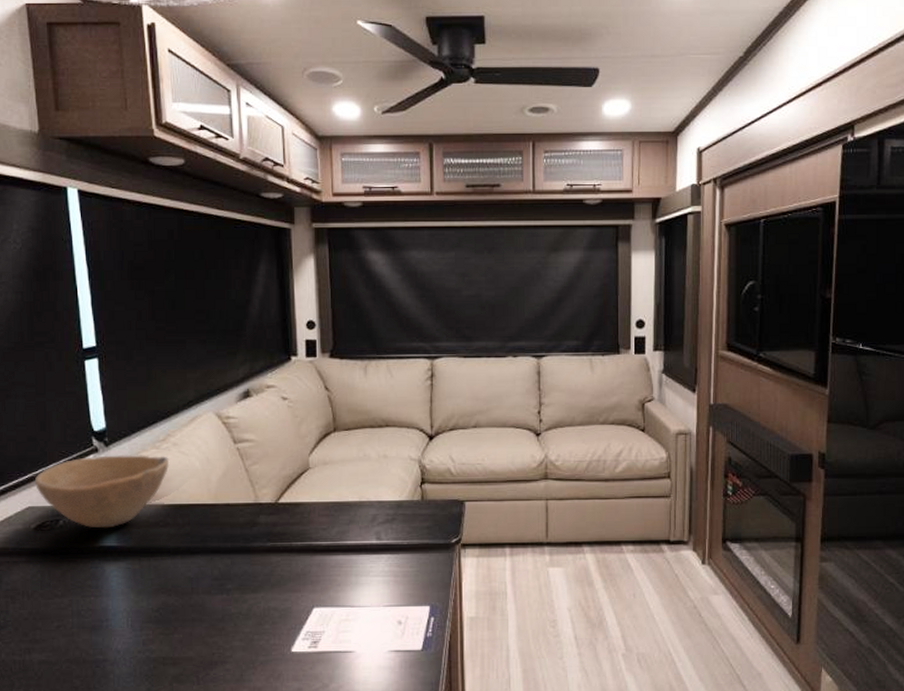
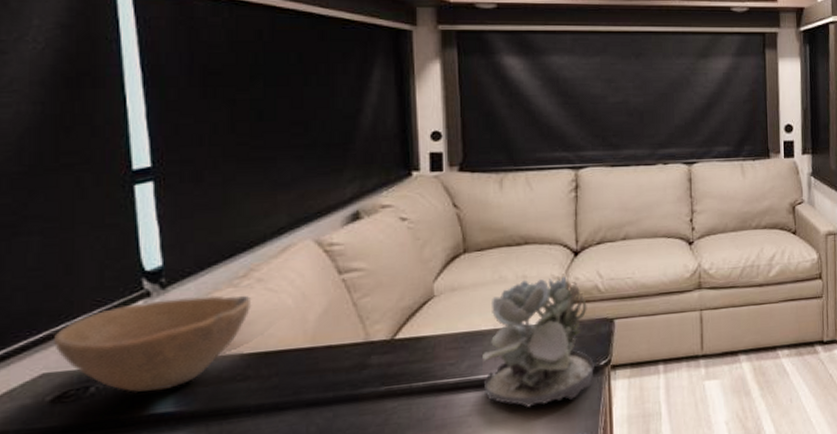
succulent plant: none [348,458,446,574] -> present [481,276,594,408]

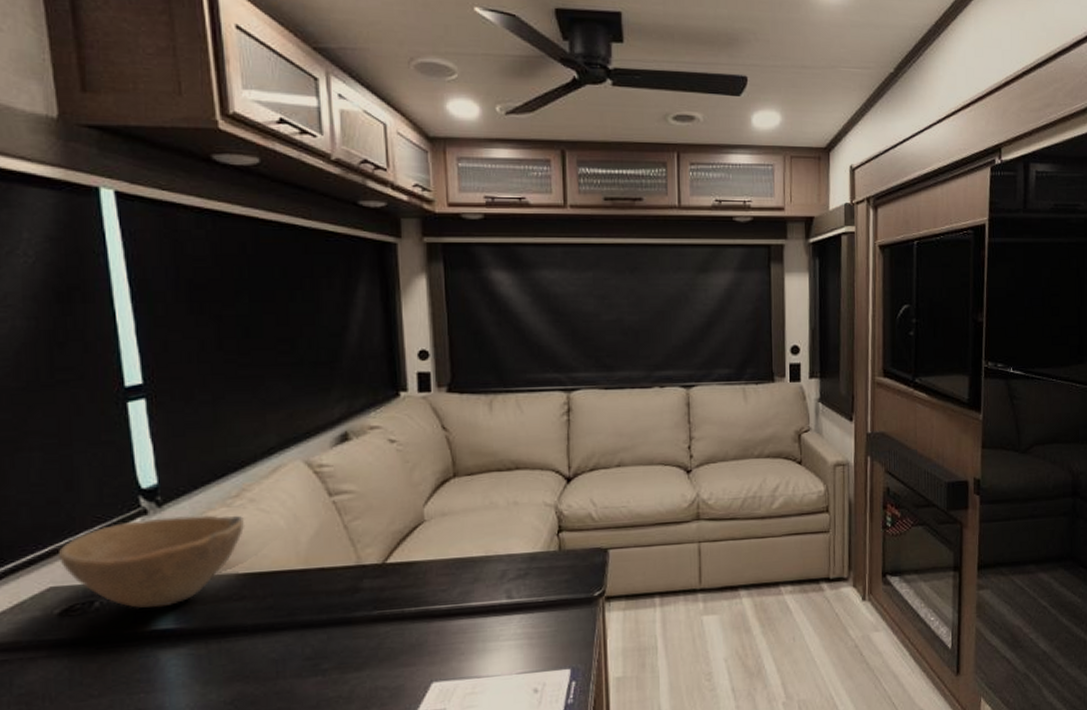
succulent plant: present [481,276,594,408] -> none [473,503,588,637]

